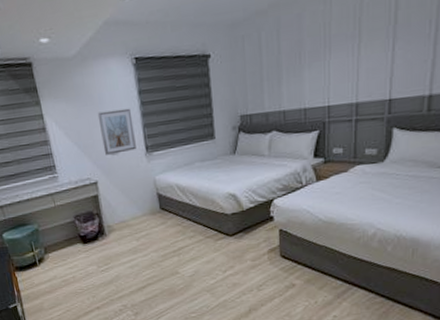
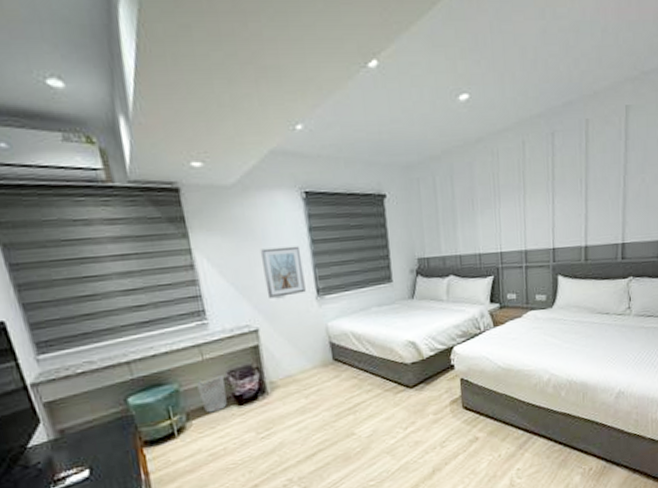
wastebasket: none [51,219,75,249] -> present [197,375,227,413]

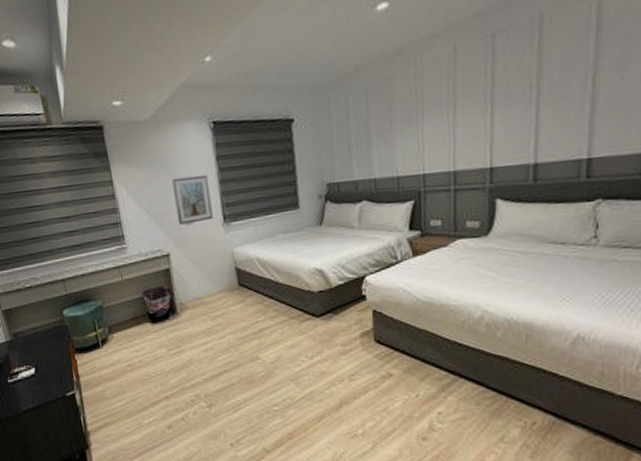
wastebasket: present [197,375,227,413] -> none [117,295,143,328]

